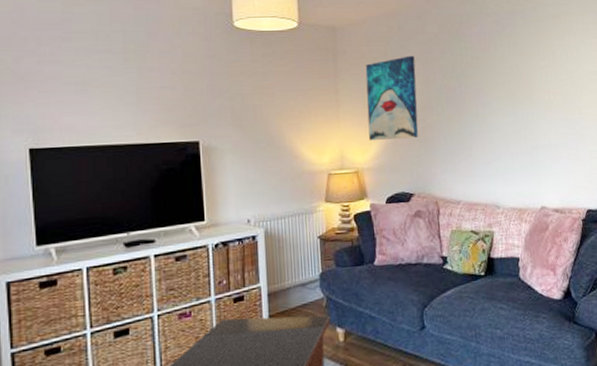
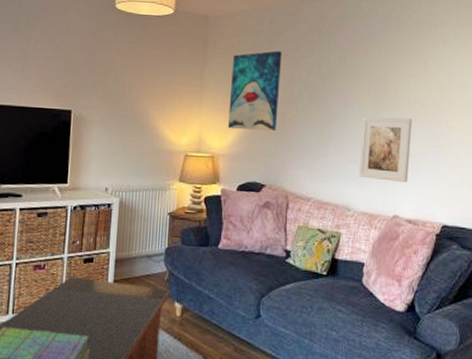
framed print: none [501,109,551,174] -> present [358,117,412,183]

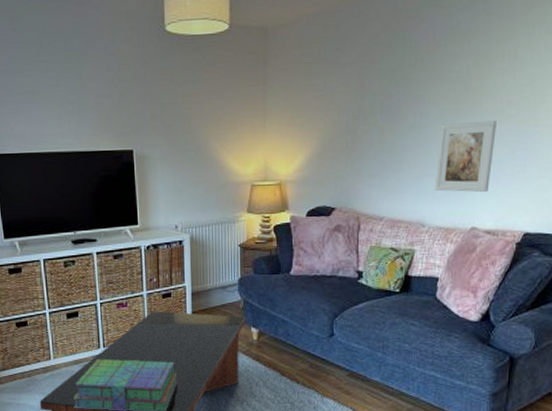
wall art: present [228,50,282,131] -> none [295,58,350,153]

